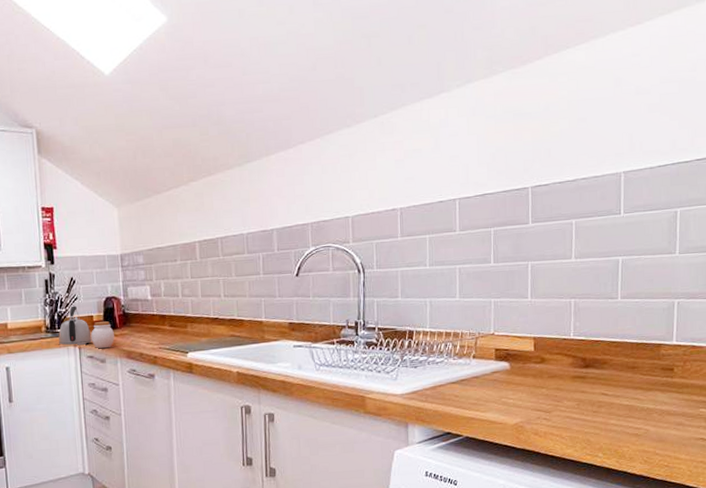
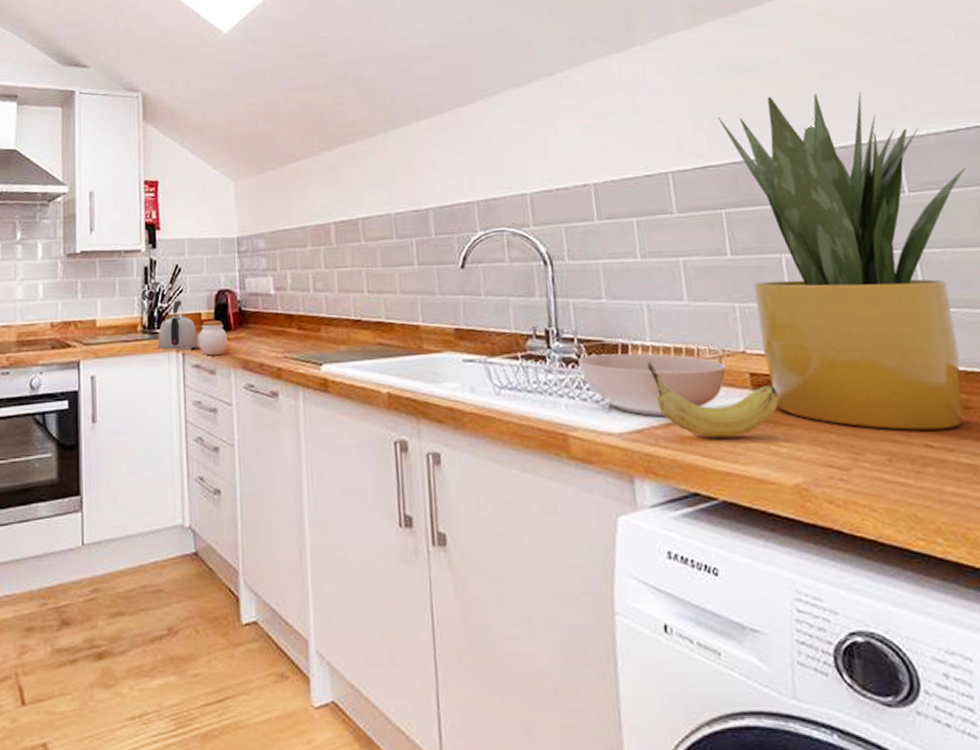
bowl: none [377,337,480,381] -> present [578,353,726,416]
fruit: none [425,342,513,395] -> present [647,360,779,438]
planter: none [498,134,666,385] -> present [718,92,966,431]

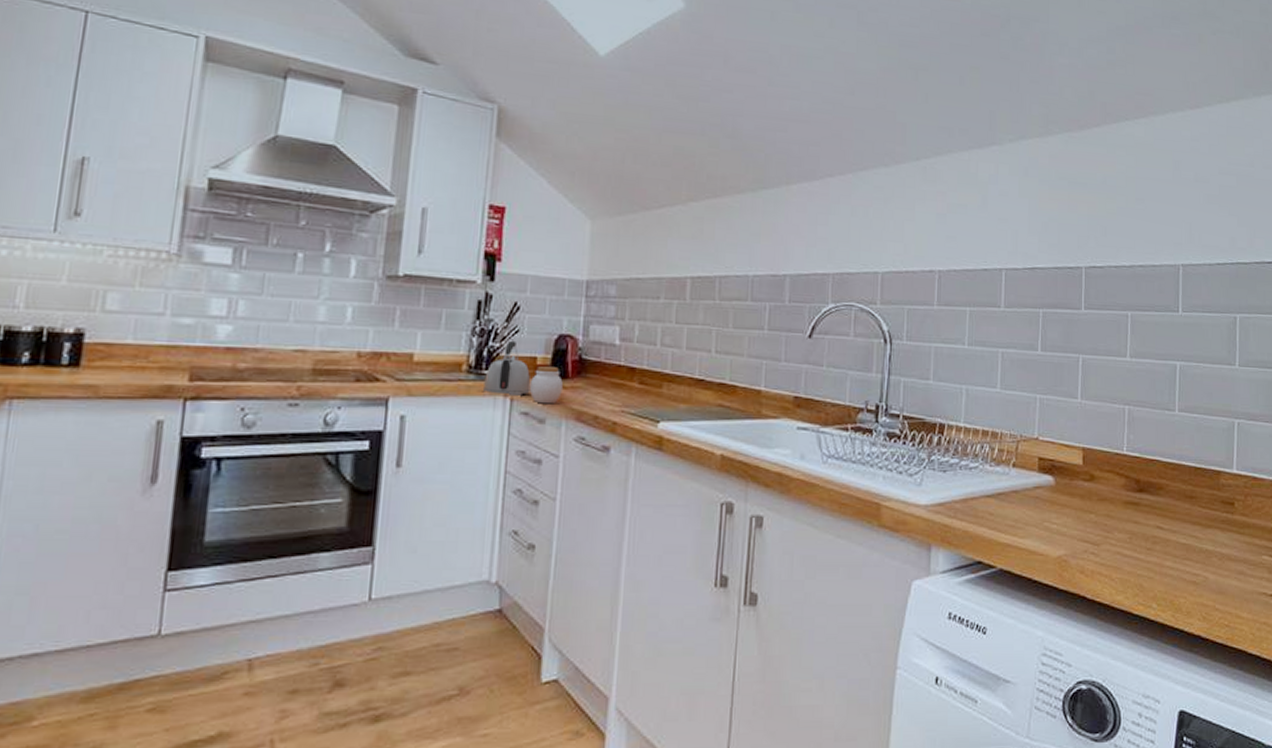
bowl: present [578,353,726,416] -> none [900,431,1021,491]
fruit: present [647,360,779,438] -> none [958,440,1058,514]
planter: present [718,92,966,431] -> none [1050,212,1225,514]

